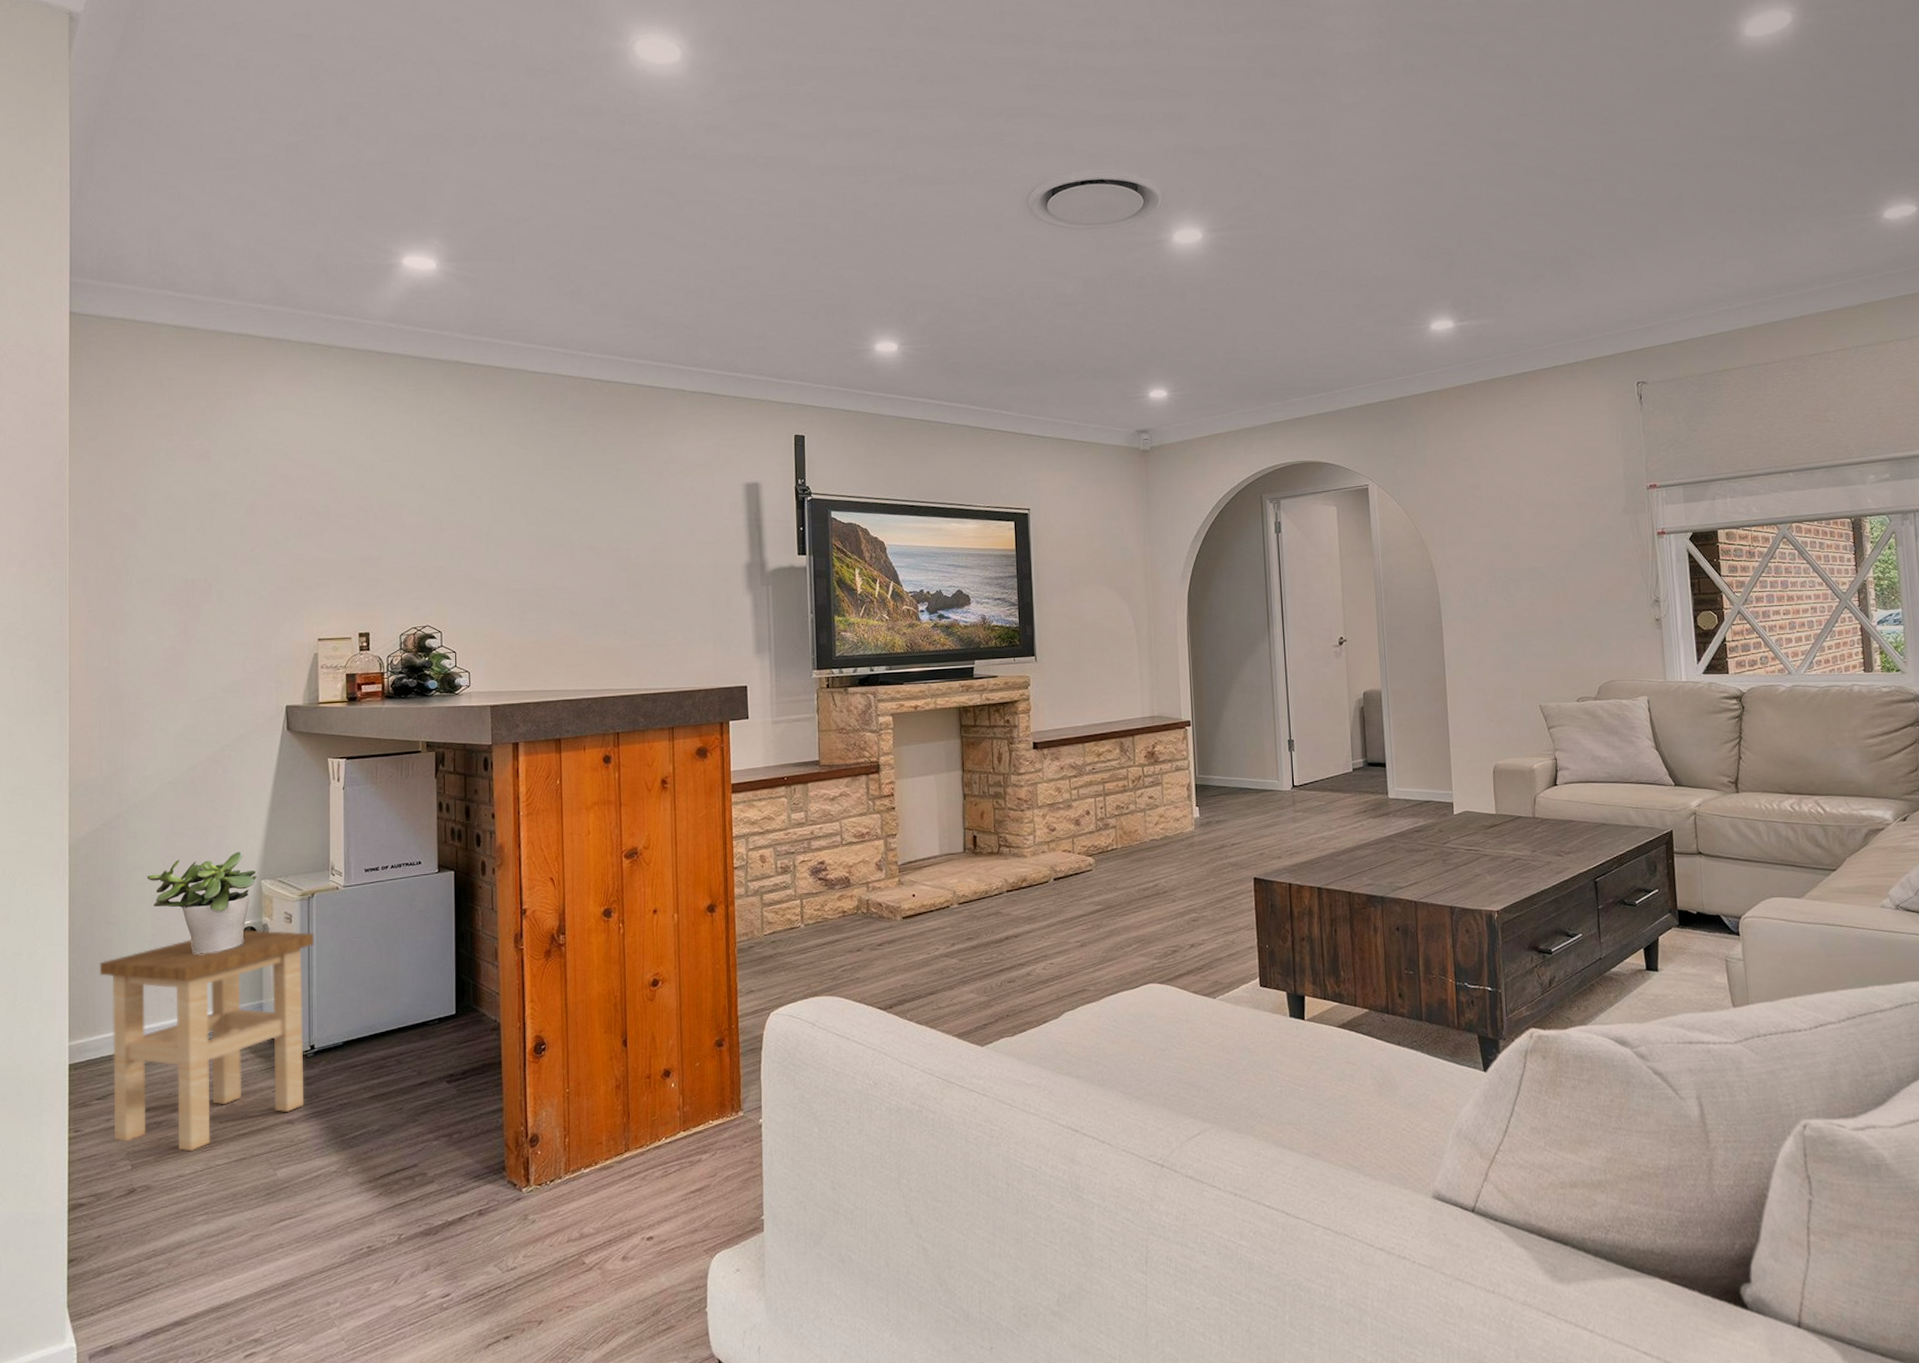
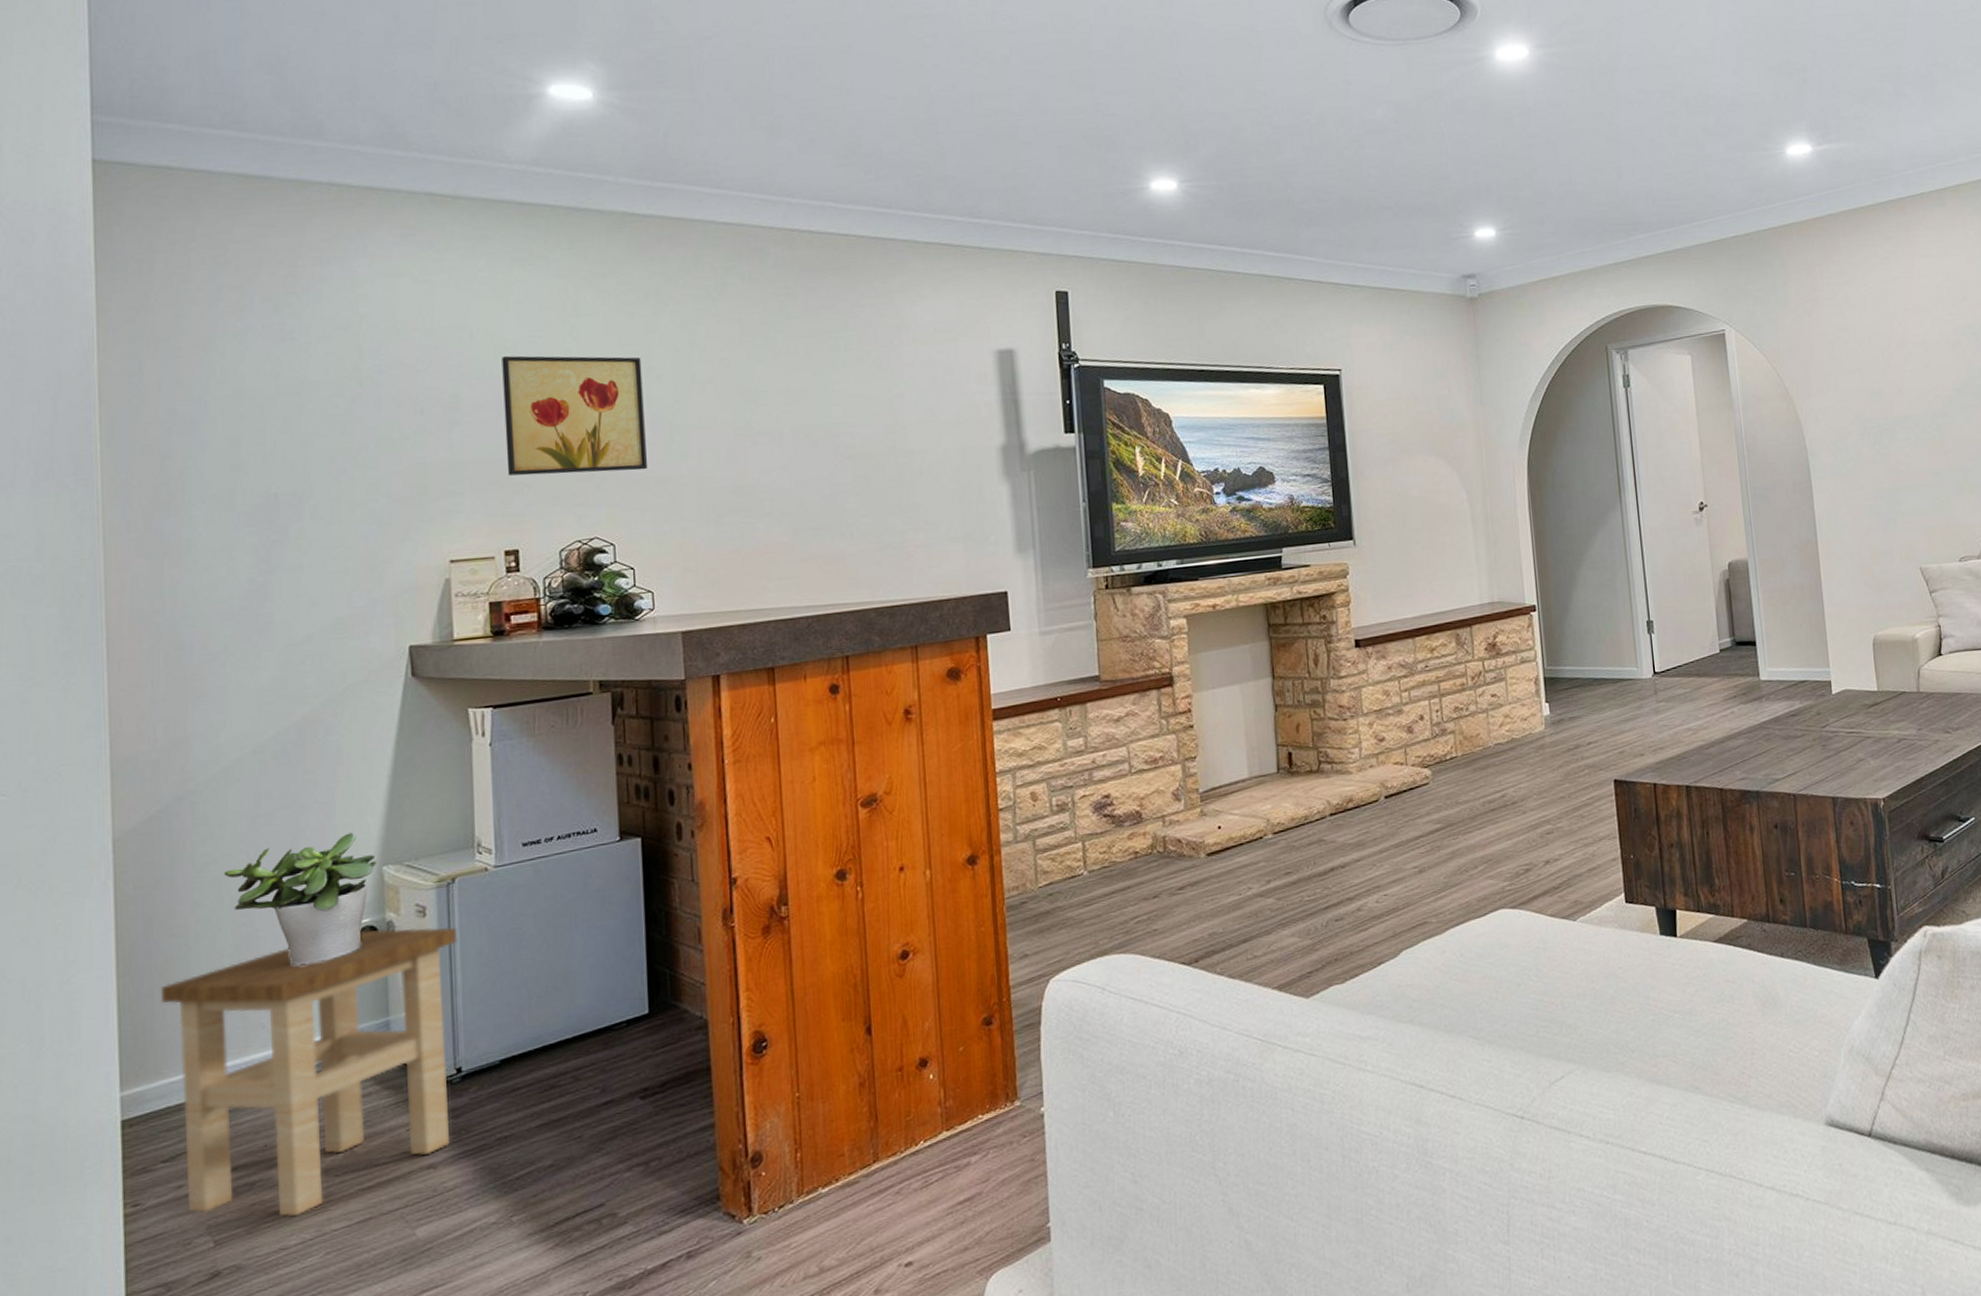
wall art: none [361,476,469,573] -> present [502,355,648,476]

